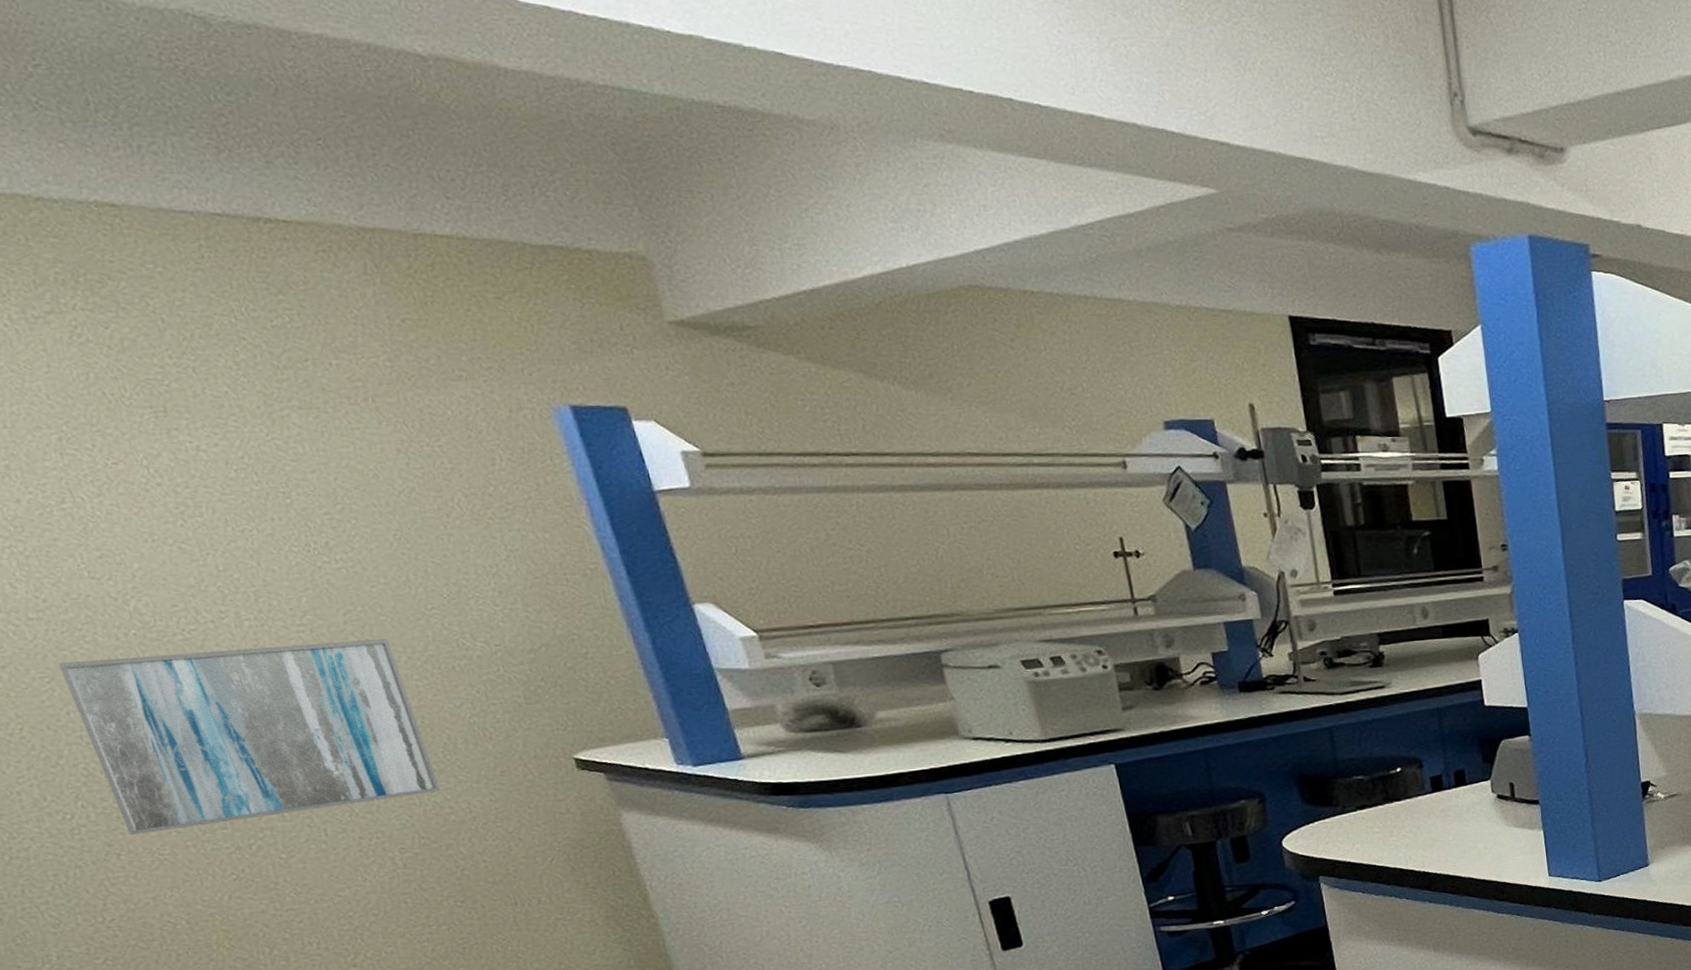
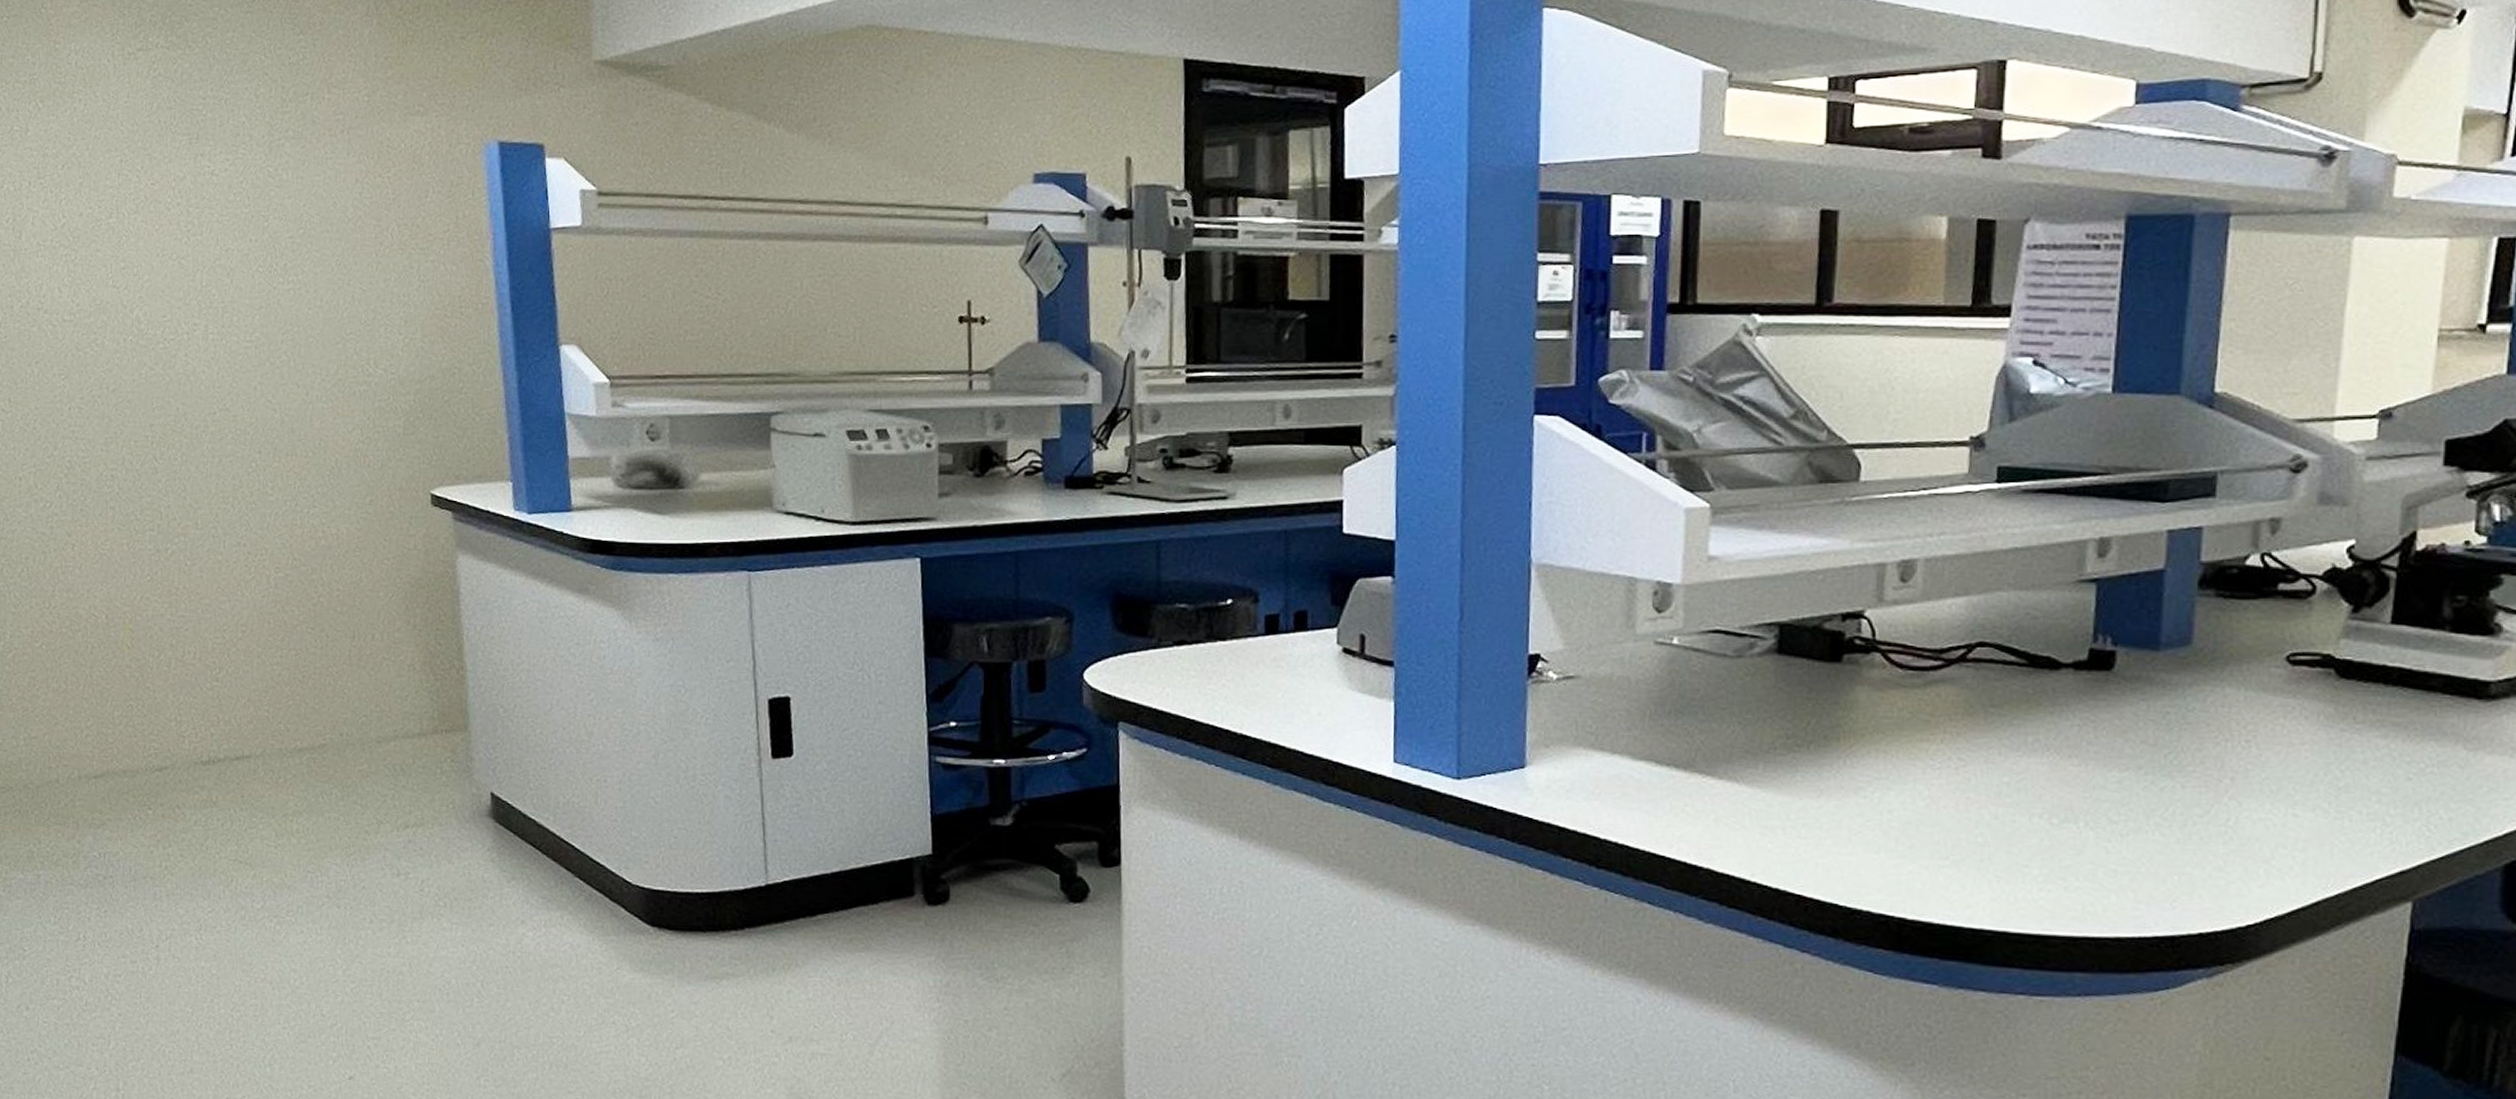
wall art: present [59,639,440,836] -> none [74,360,319,528]

